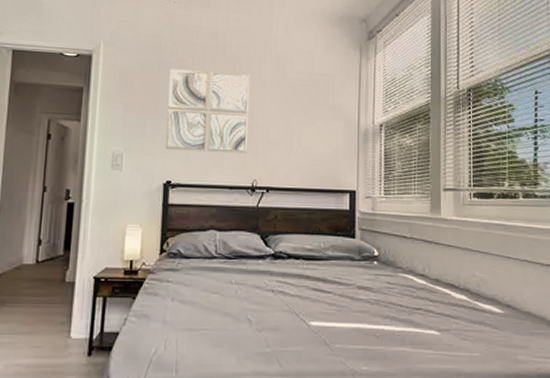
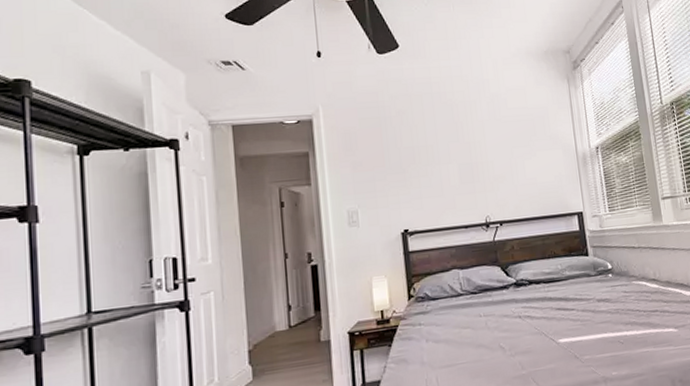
wall art: present [166,69,251,153] -> none [391,117,476,200]

